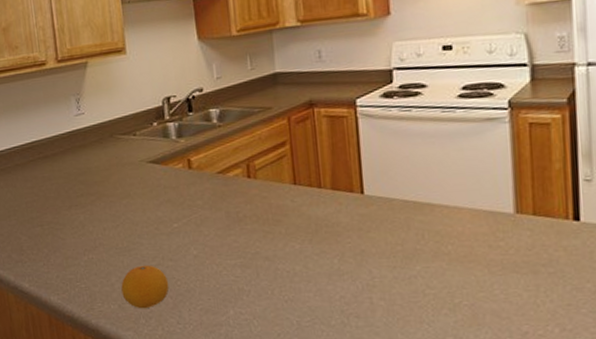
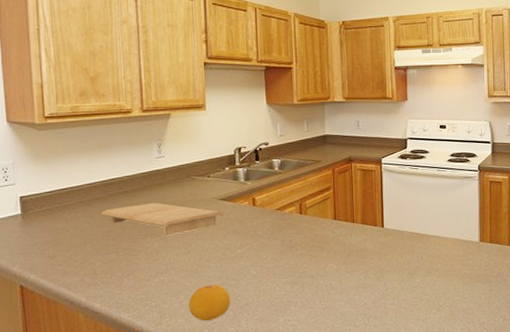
cutting board: none [22,167,156,207] -> present [101,202,225,236]

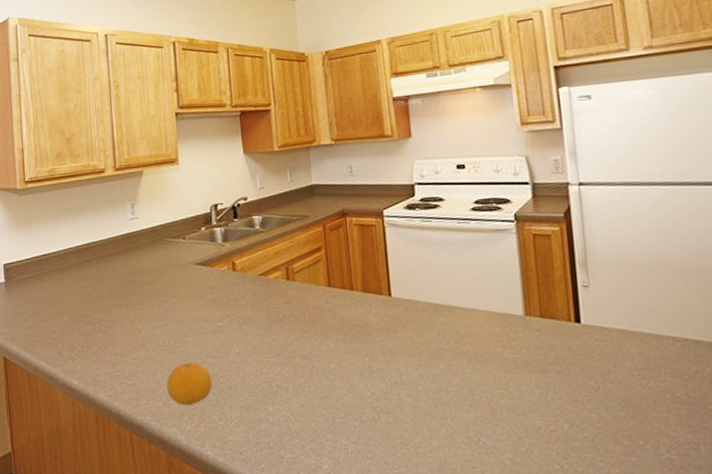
cutting board: present [101,202,225,236] -> none [77,268,202,305]

